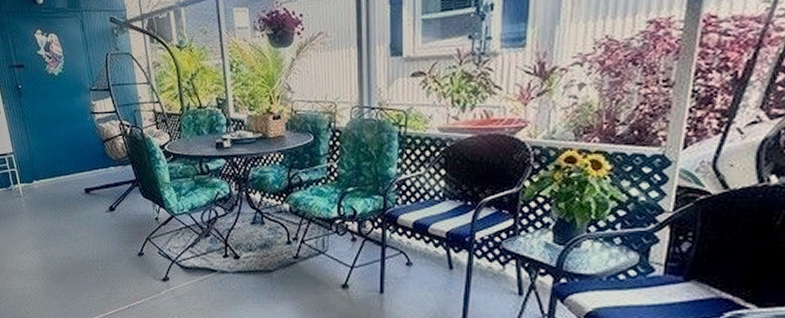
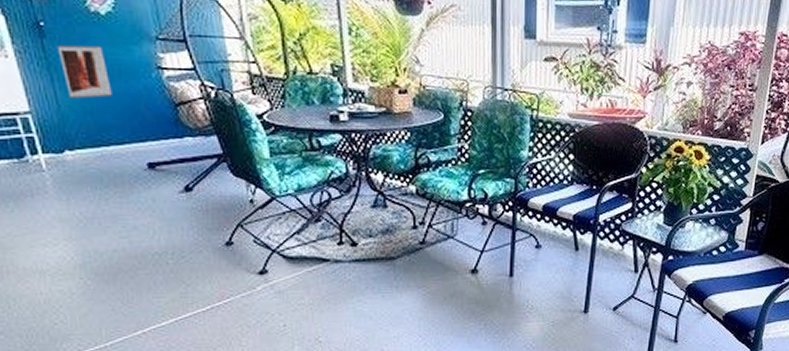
wall art: none [29,99,62,141] -> present [57,45,112,99]

